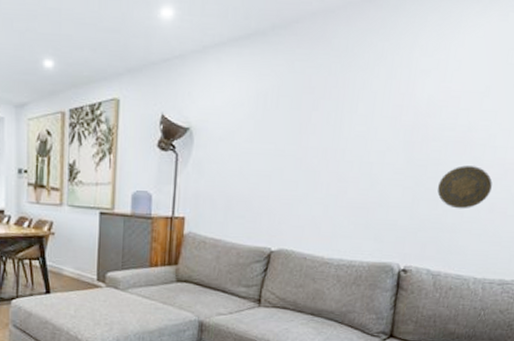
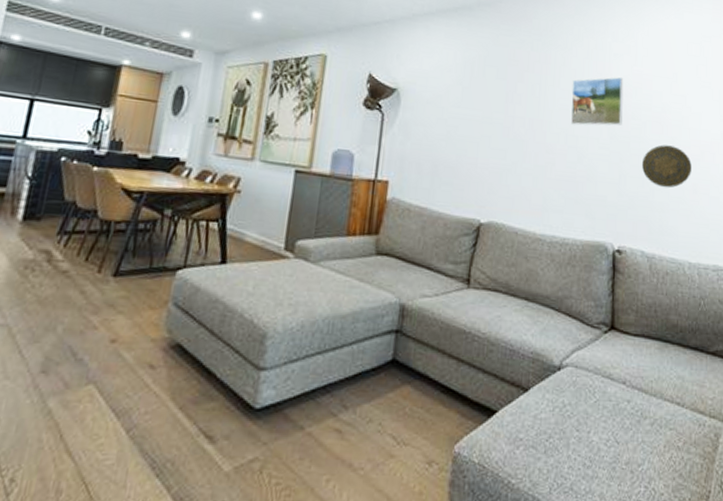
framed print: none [366,97,429,152] -> present [570,77,624,126]

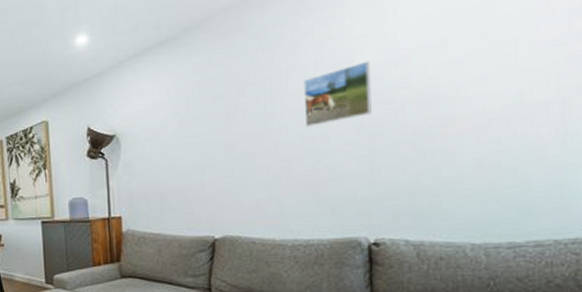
decorative plate: present [641,144,692,189] -> none [400,121,473,171]

